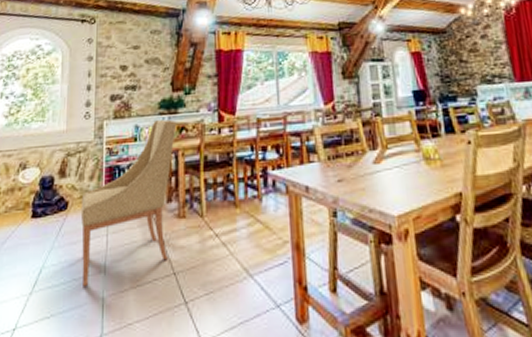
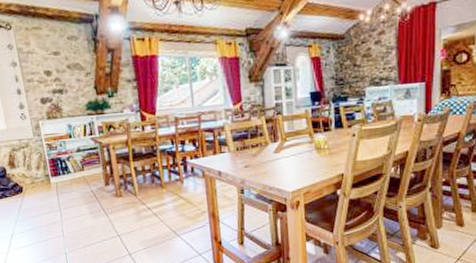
chair: present [80,119,176,287] -> none [32,119,112,246]

